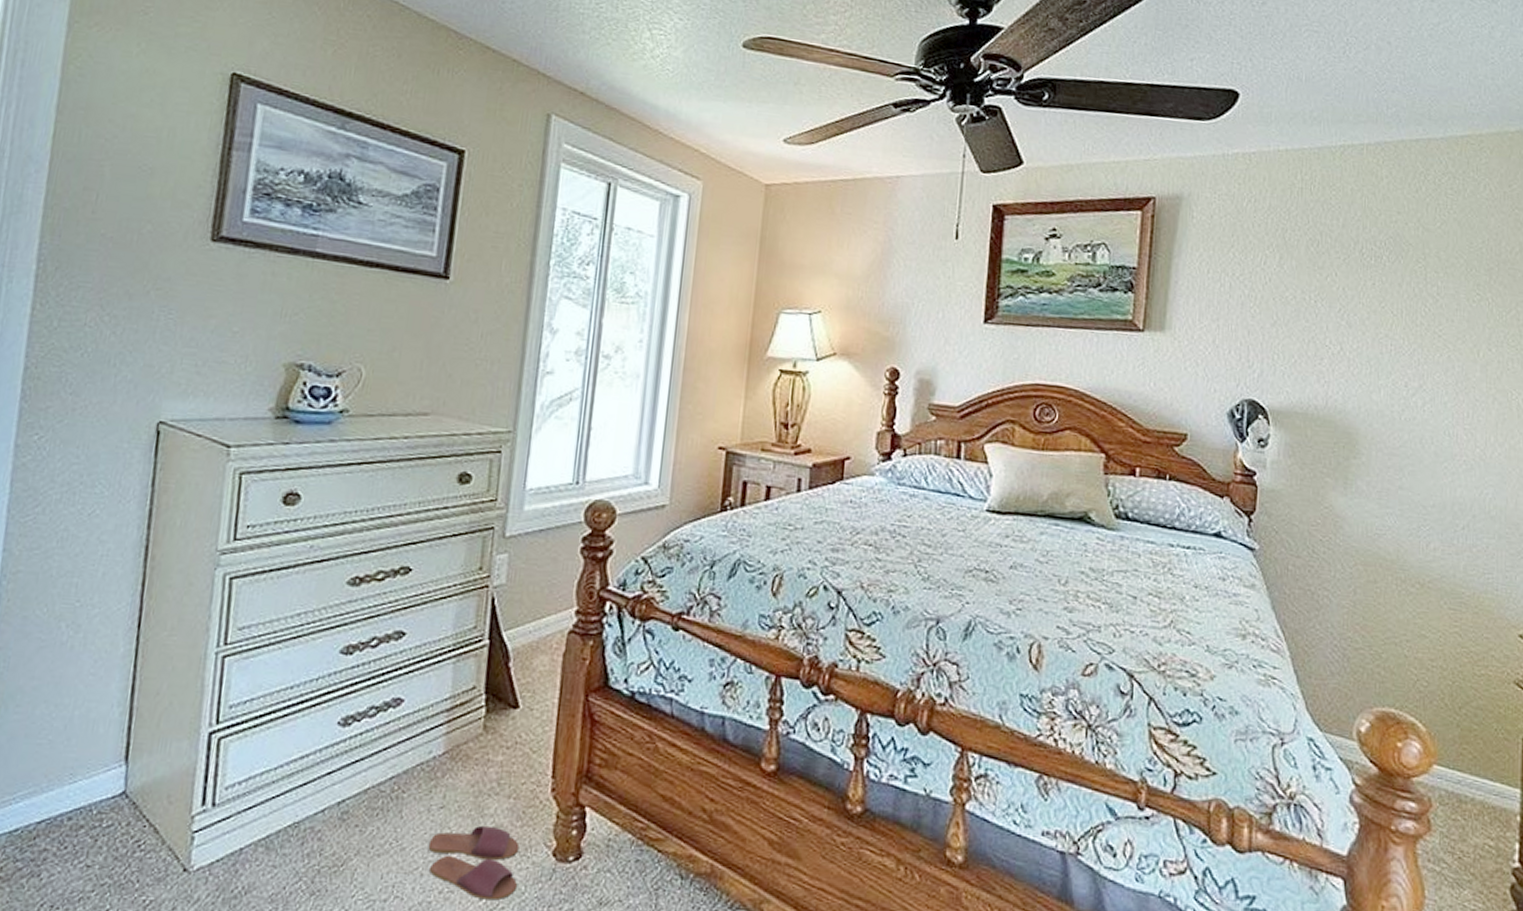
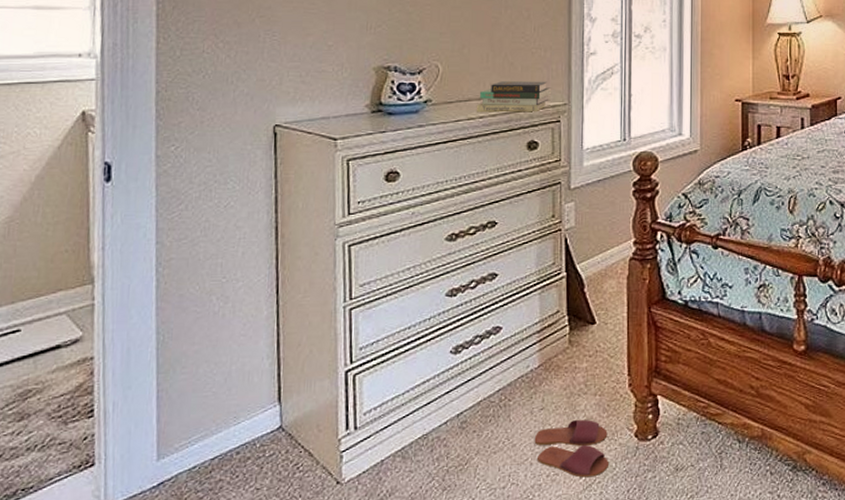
books: none [400,395,496,438] -> present [476,81,552,113]

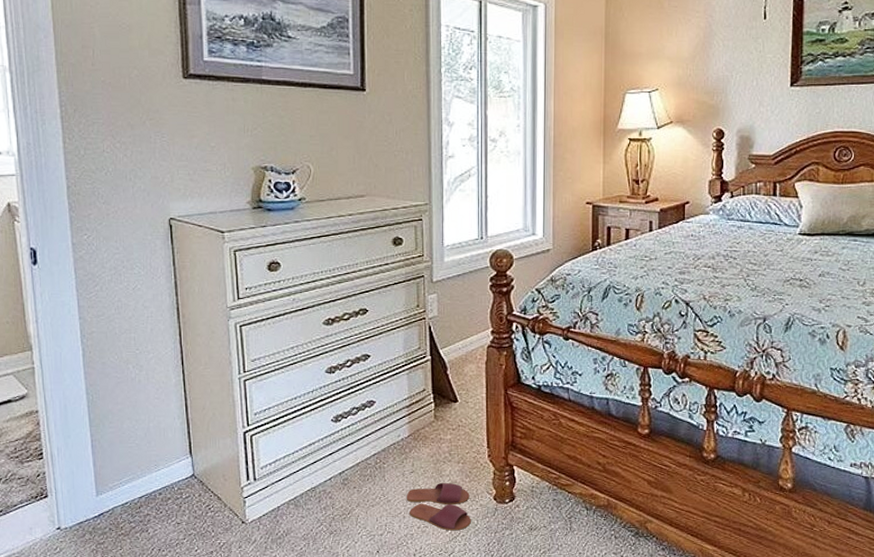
books: present [476,81,552,113] -> none [345,182,414,211]

